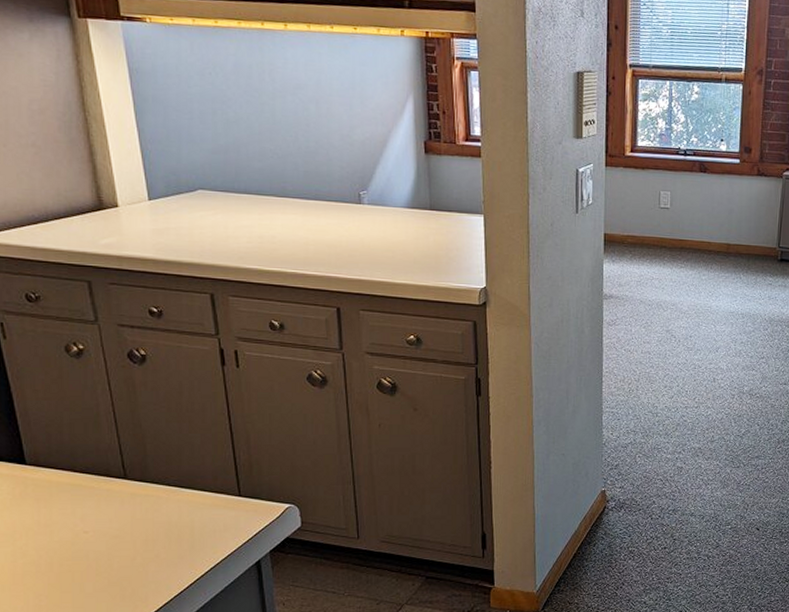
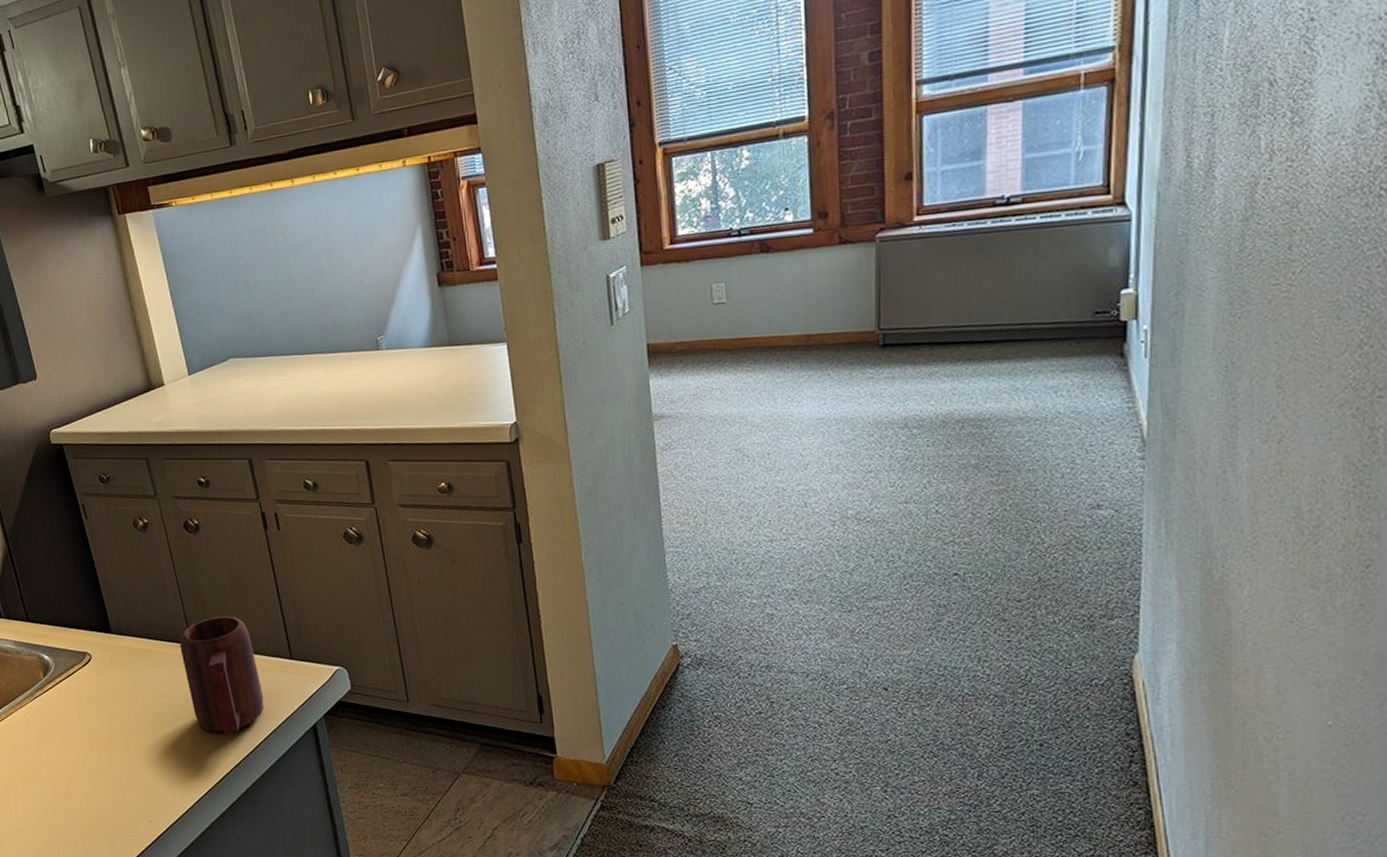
mug: none [111,451,205,573] -> present [180,616,265,736]

